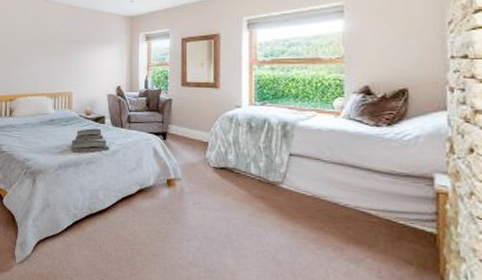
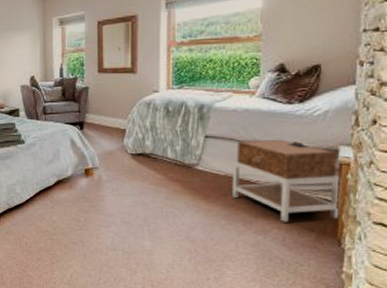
nightstand: none [319,161,440,253] -> present [231,139,342,222]

